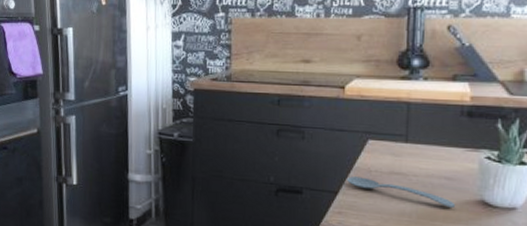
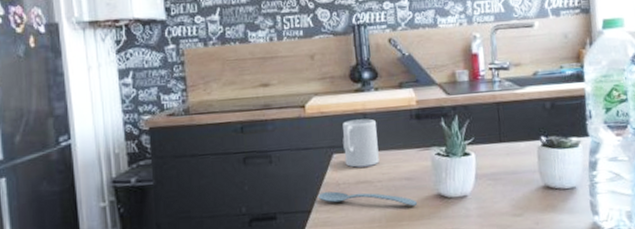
mug: none [380,108,421,159] -> present [342,119,379,168]

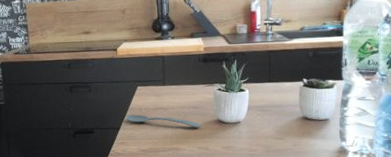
mug: present [342,119,379,168] -> none [145,60,173,97]

